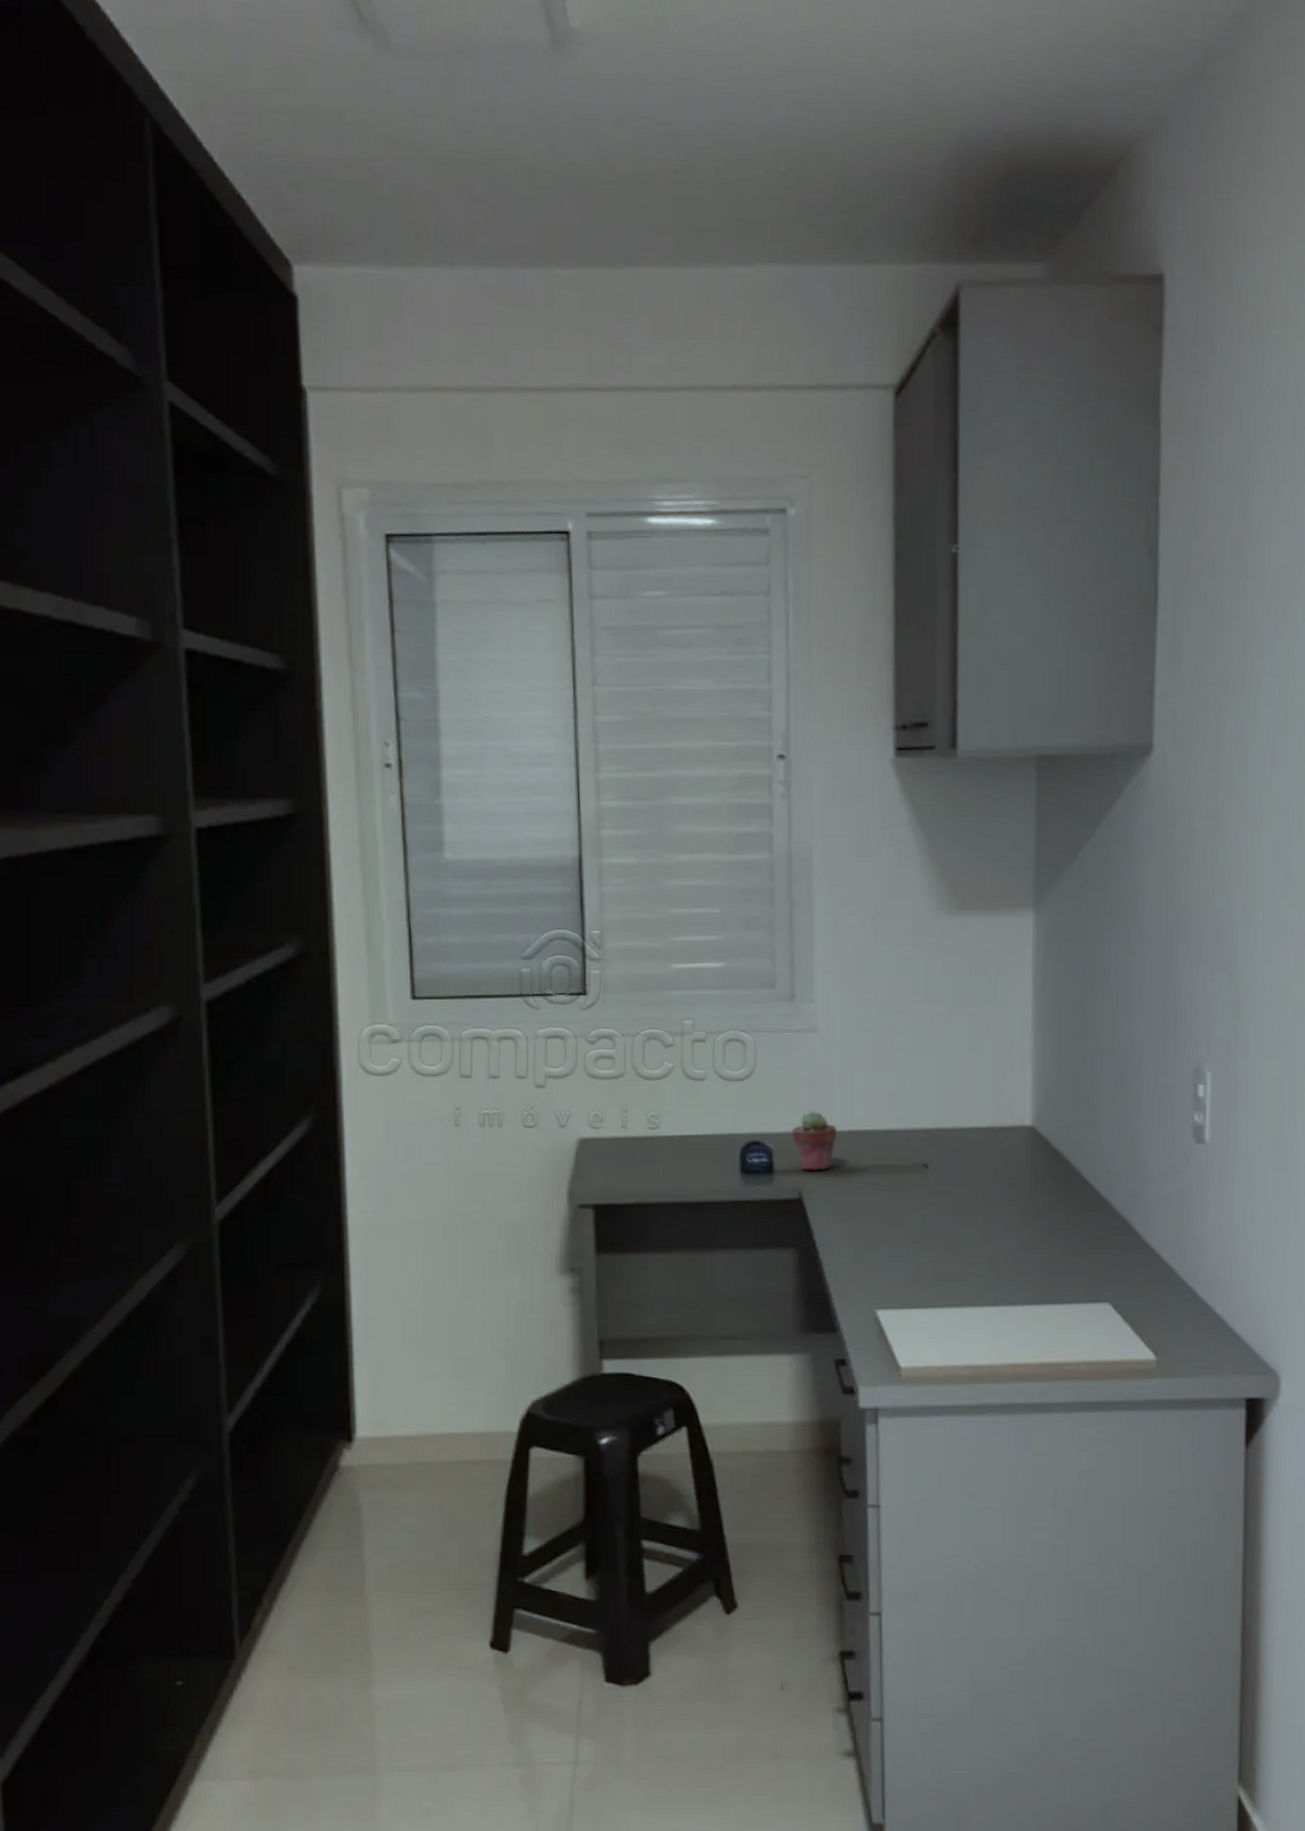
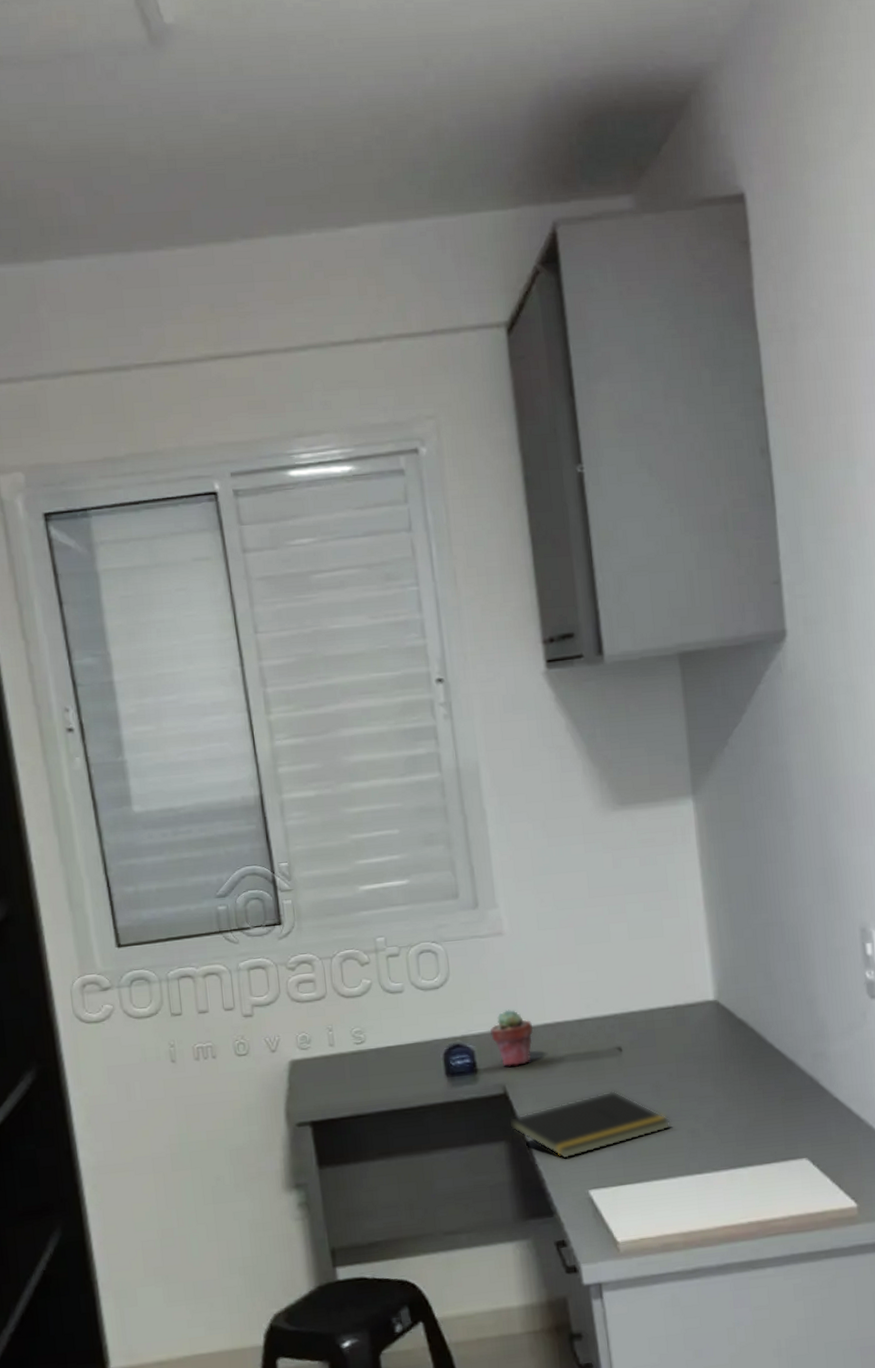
notepad: none [798,1209,970,1275] -> present [508,1091,670,1160]

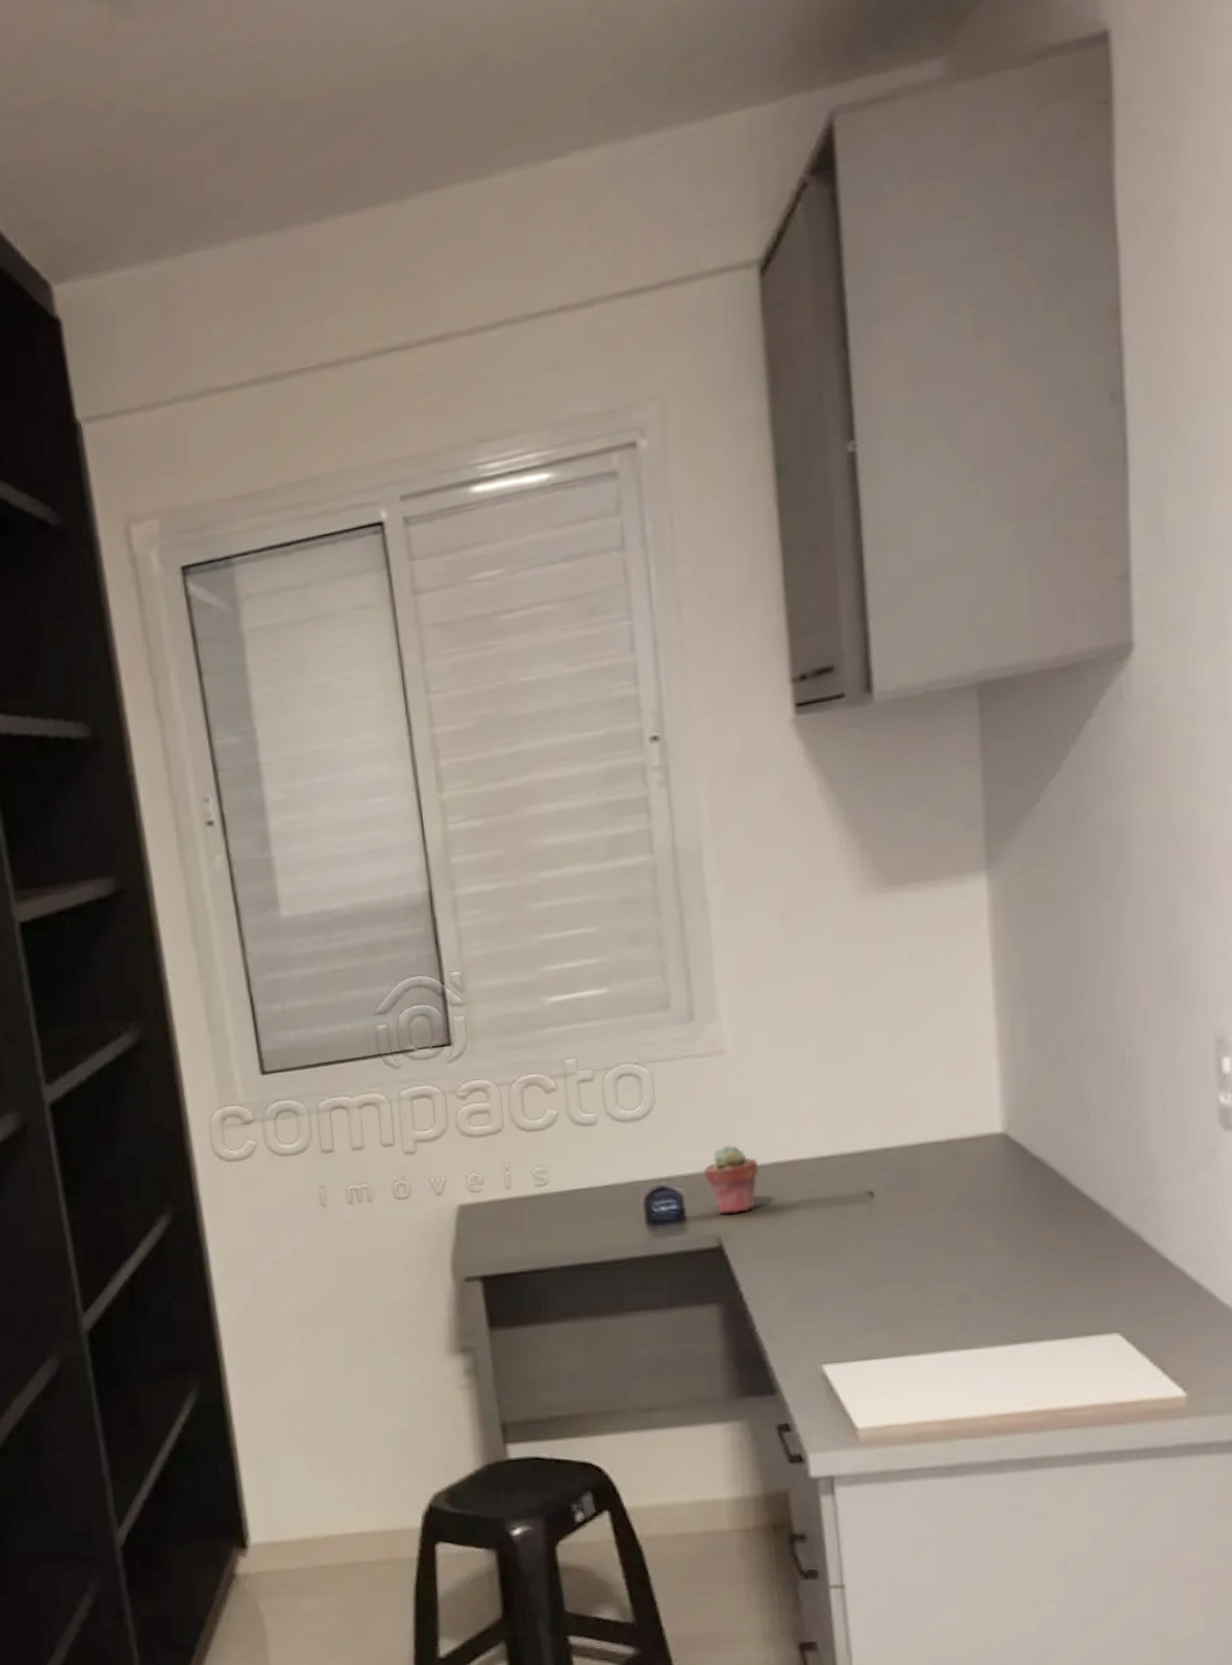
notepad: present [508,1091,670,1160] -> none [723,1245,934,1328]

